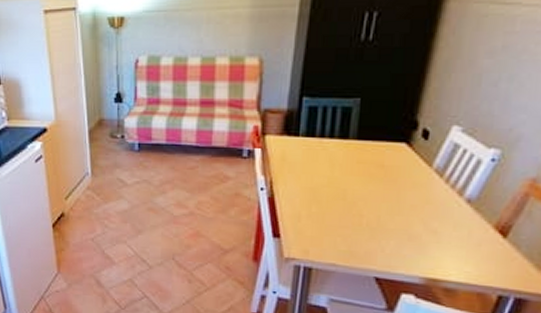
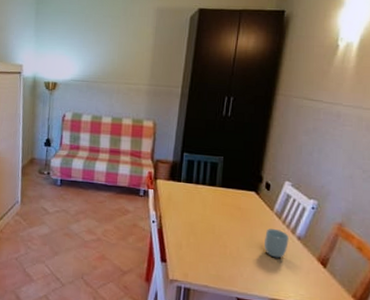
cup: none [416,190,454,228] -> present [264,229,289,259]

